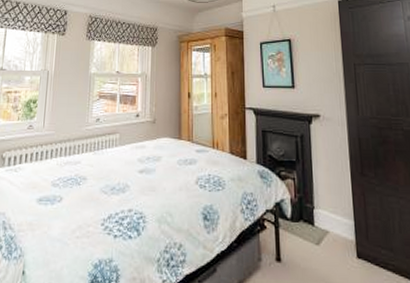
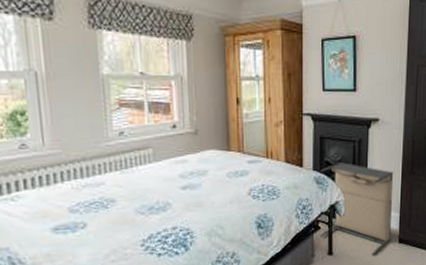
laundry hamper: none [264,157,346,270] -> present [320,162,394,256]

